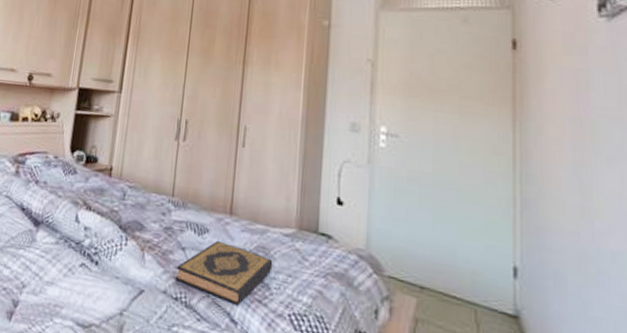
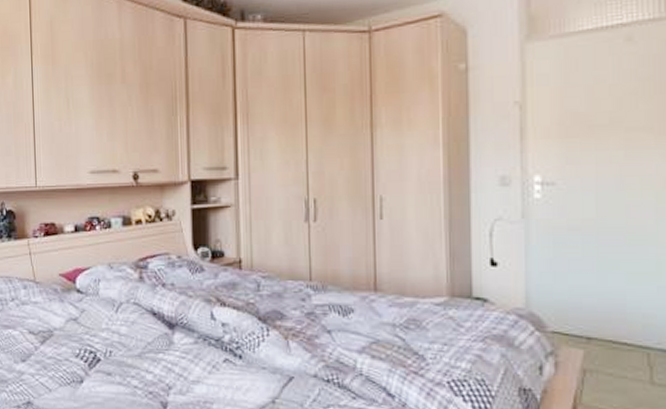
hardback book: present [175,240,273,306] -> none [324,319,426,380]

